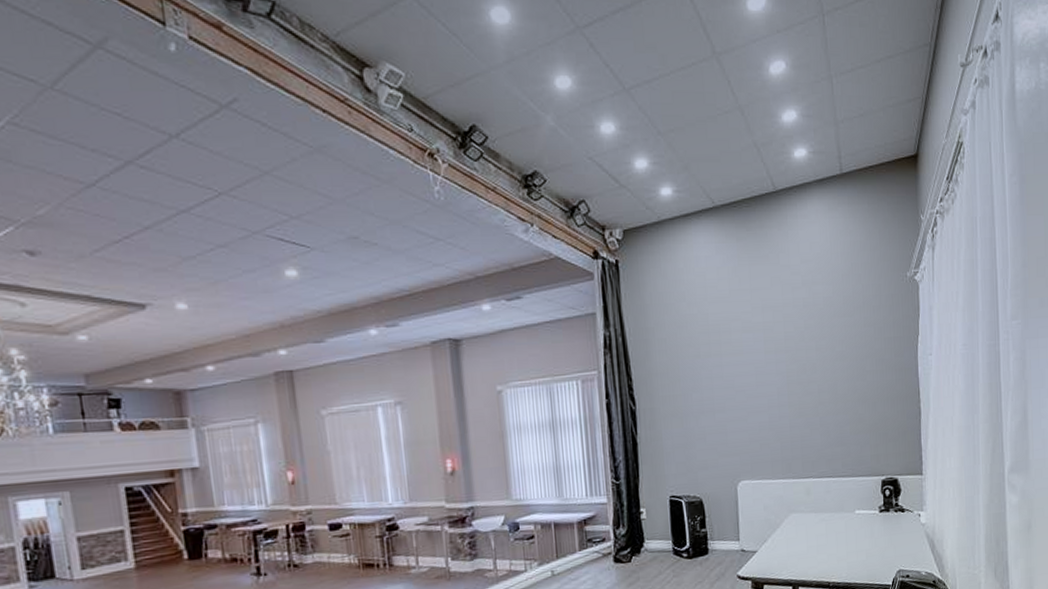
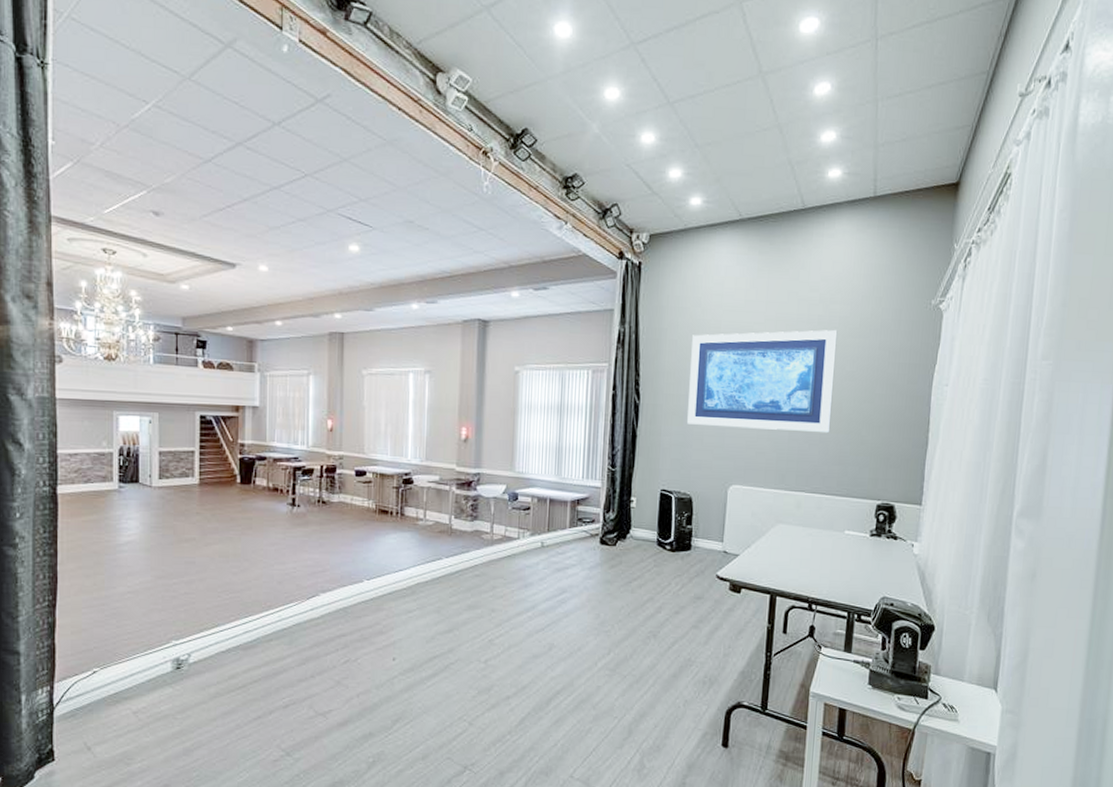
wall art: none [681,310,829,425] -> present [687,329,838,434]

